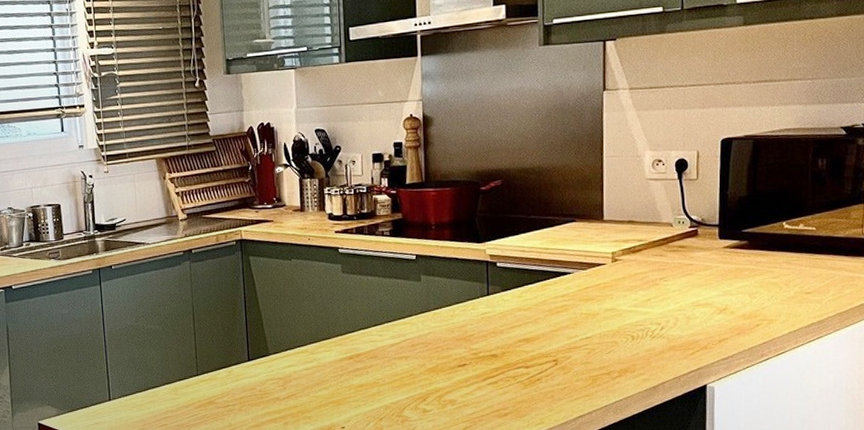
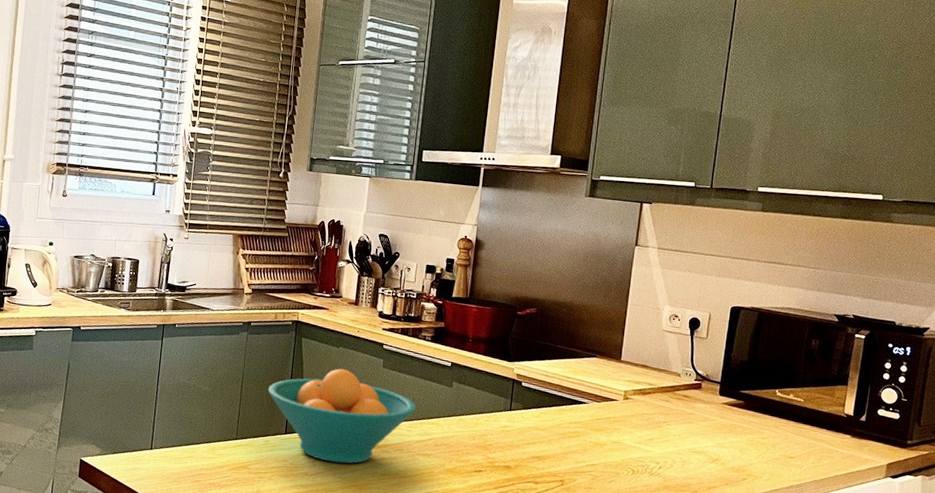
fruit bowl: none [221,282,385,382] -> present [267,368,417,464]

